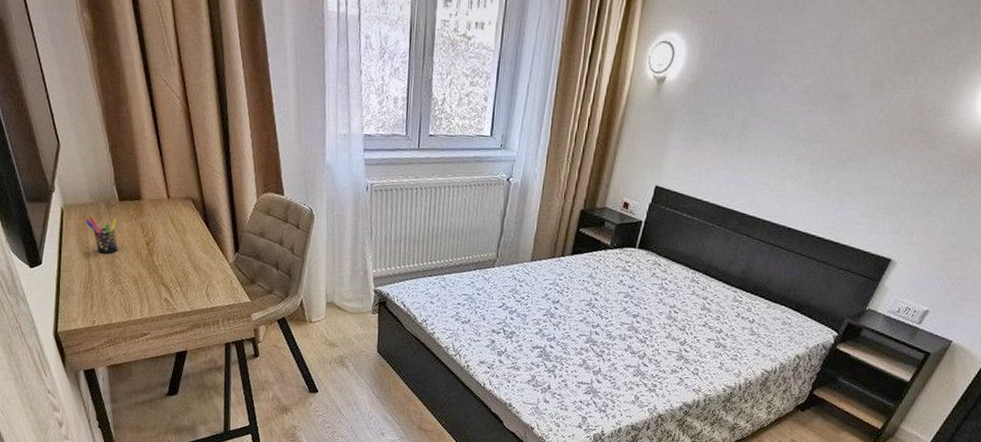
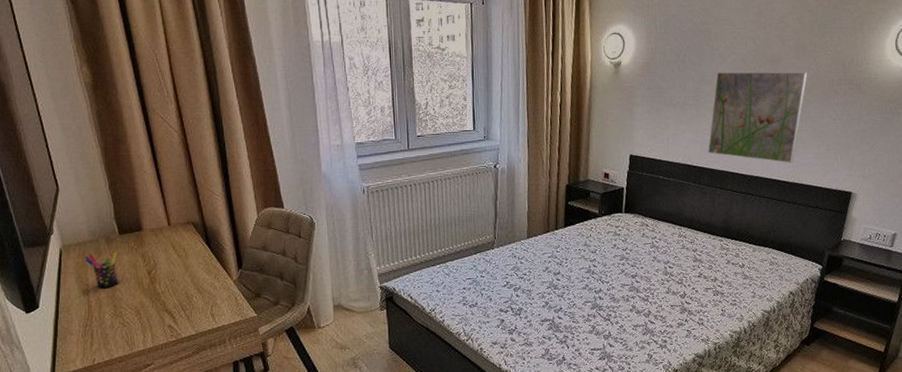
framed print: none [742,102,878,218] -> present [708,71,808,163]

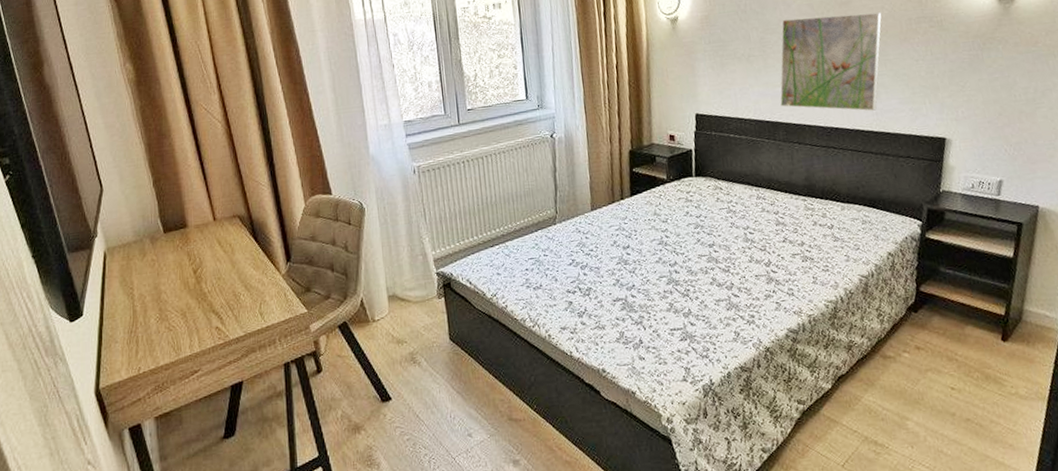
pen holder: present [85,251,120,289] -> none [129,251,165,292]

